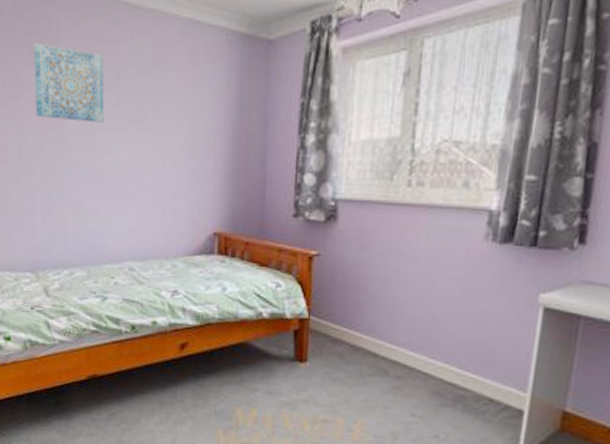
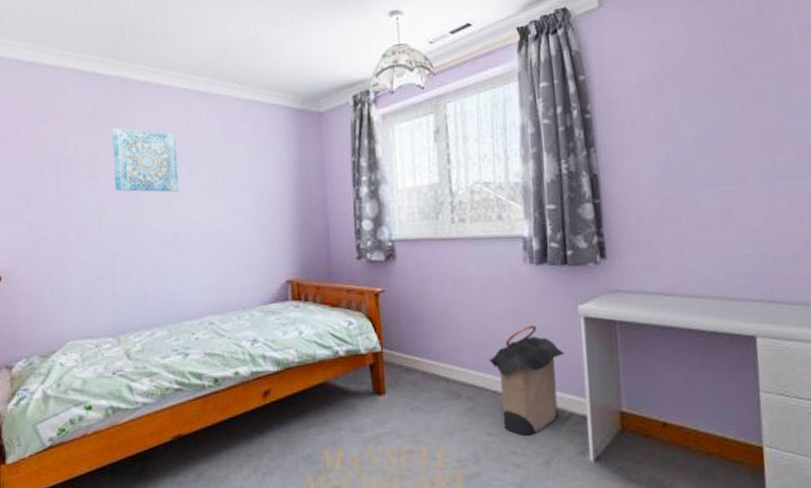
laundry hamper: none [426,309,513,422] -> present [489,325,565,435]

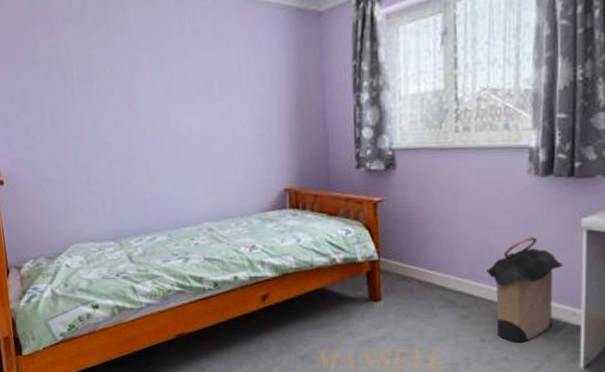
wall art: present [112,128,179,192] -> none [103,28,174,97]

